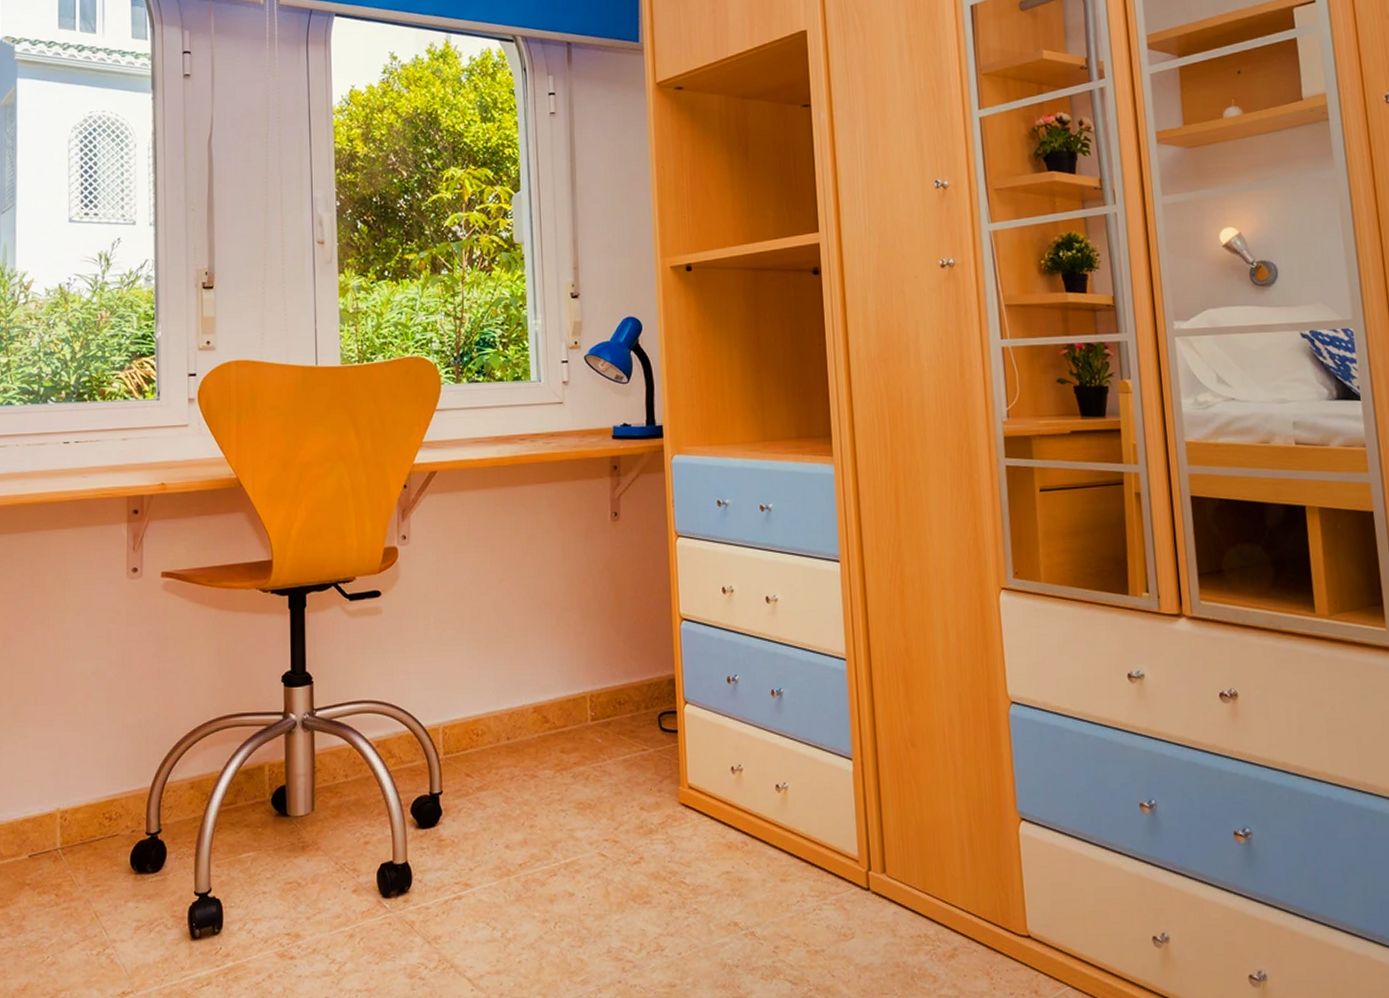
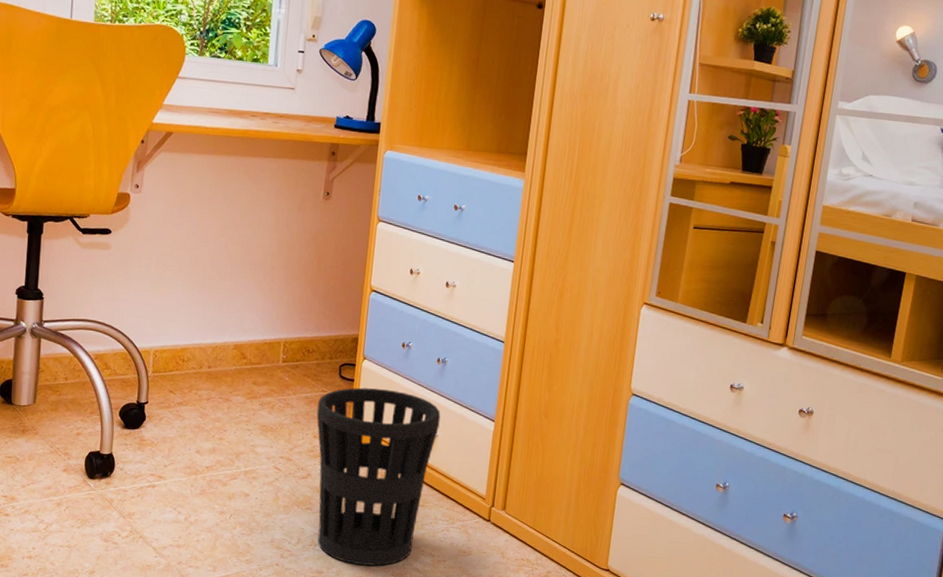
wastebasket: none [639,737,787,969] -> present [316,387,441,566]

